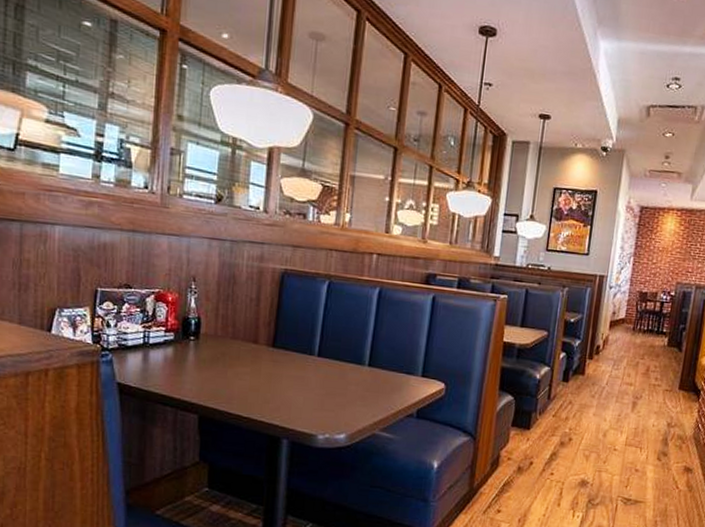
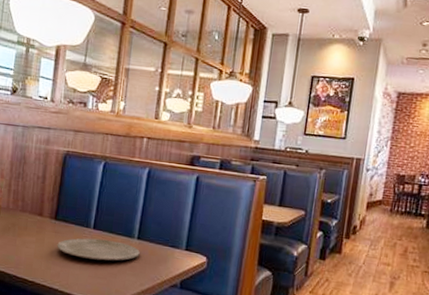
plate: none [276,366,371,391] -> present [57,238,140,261]

